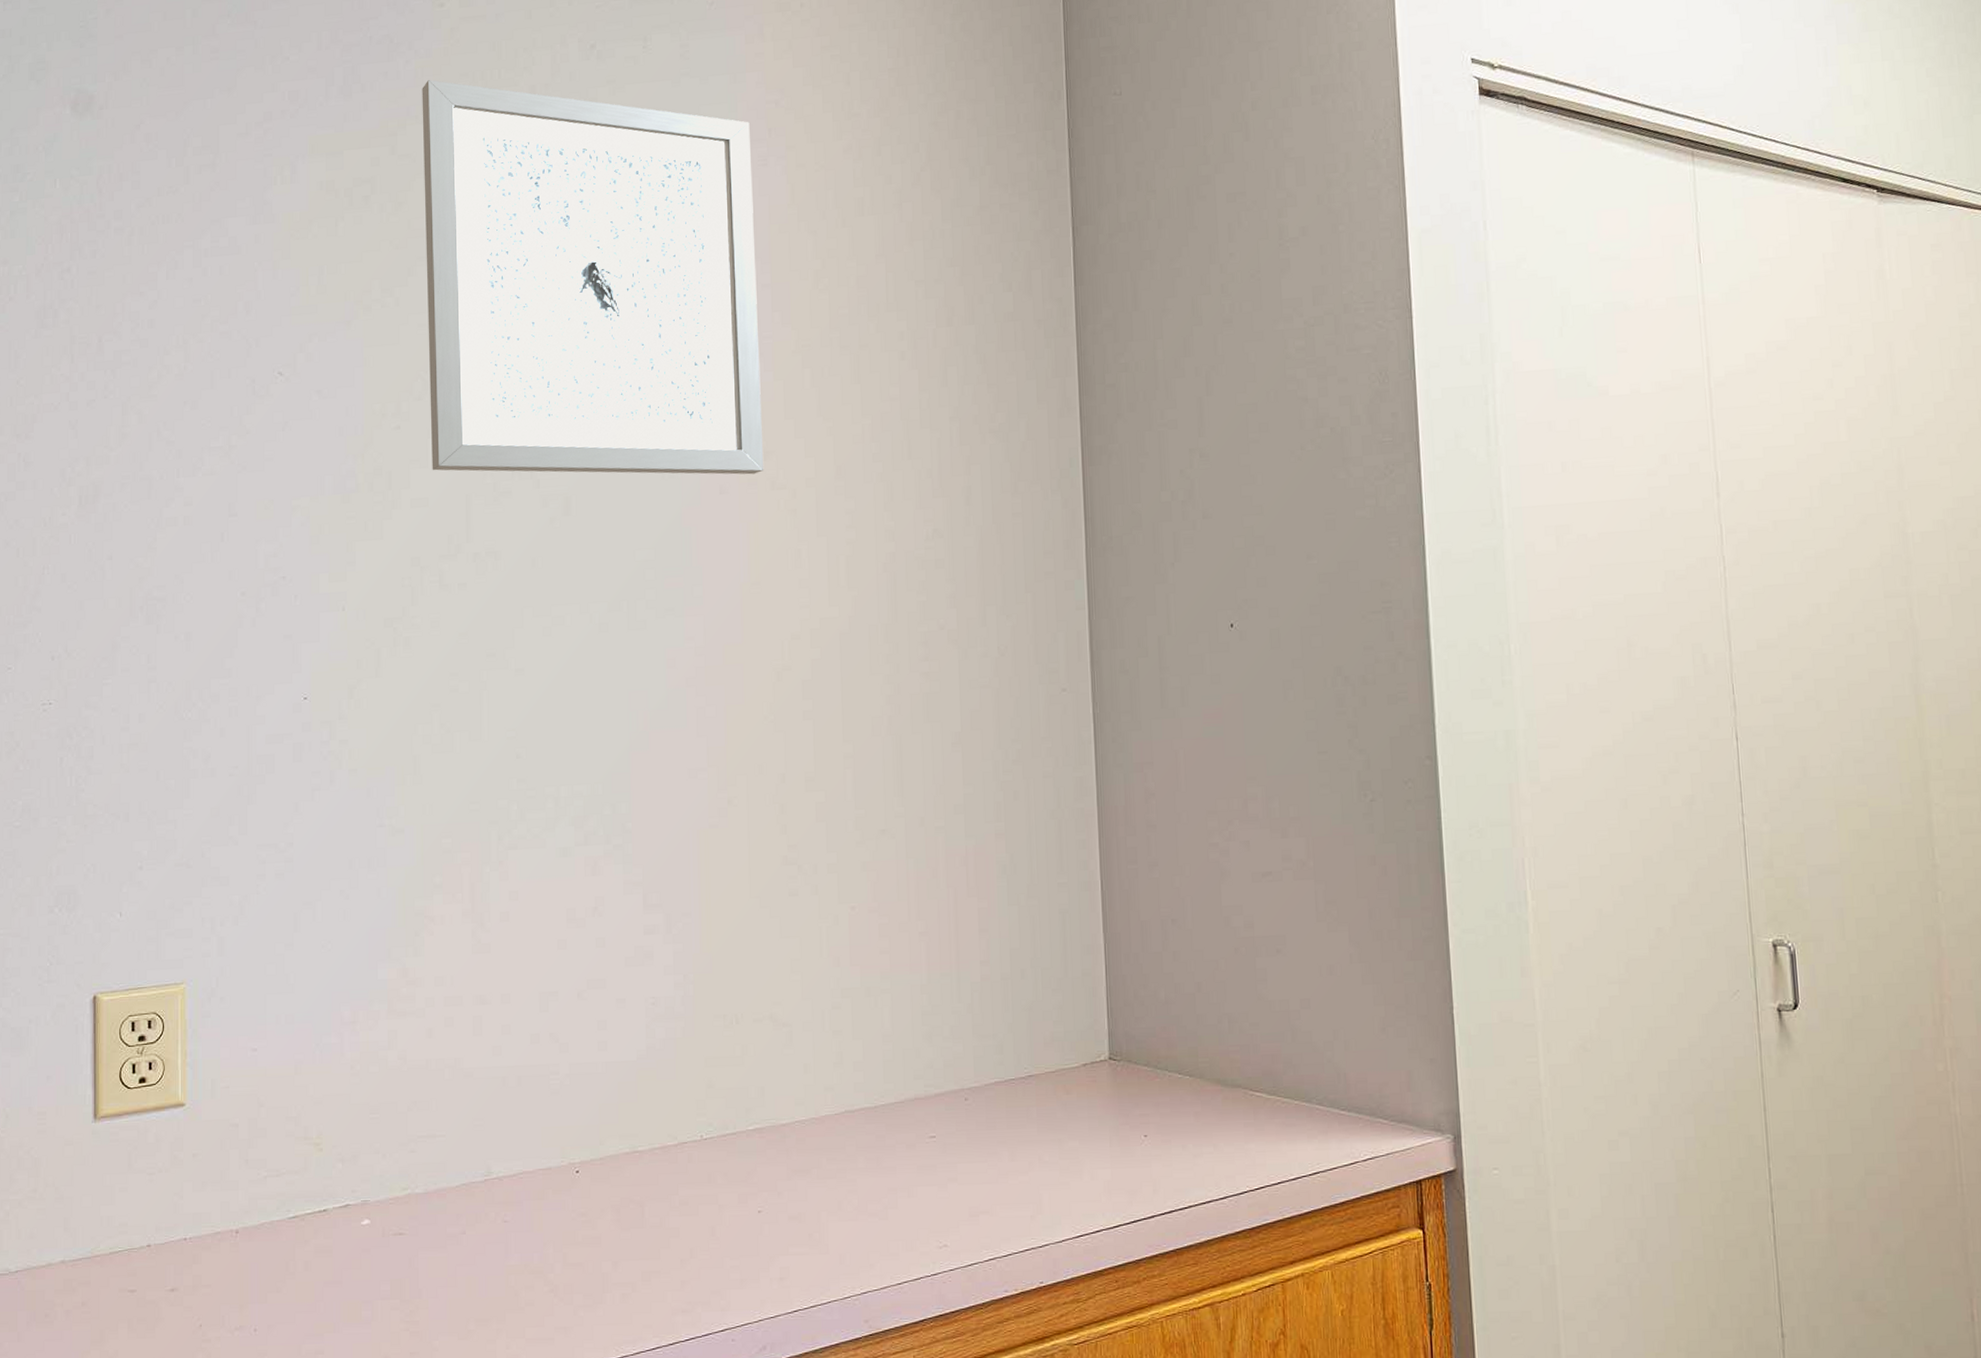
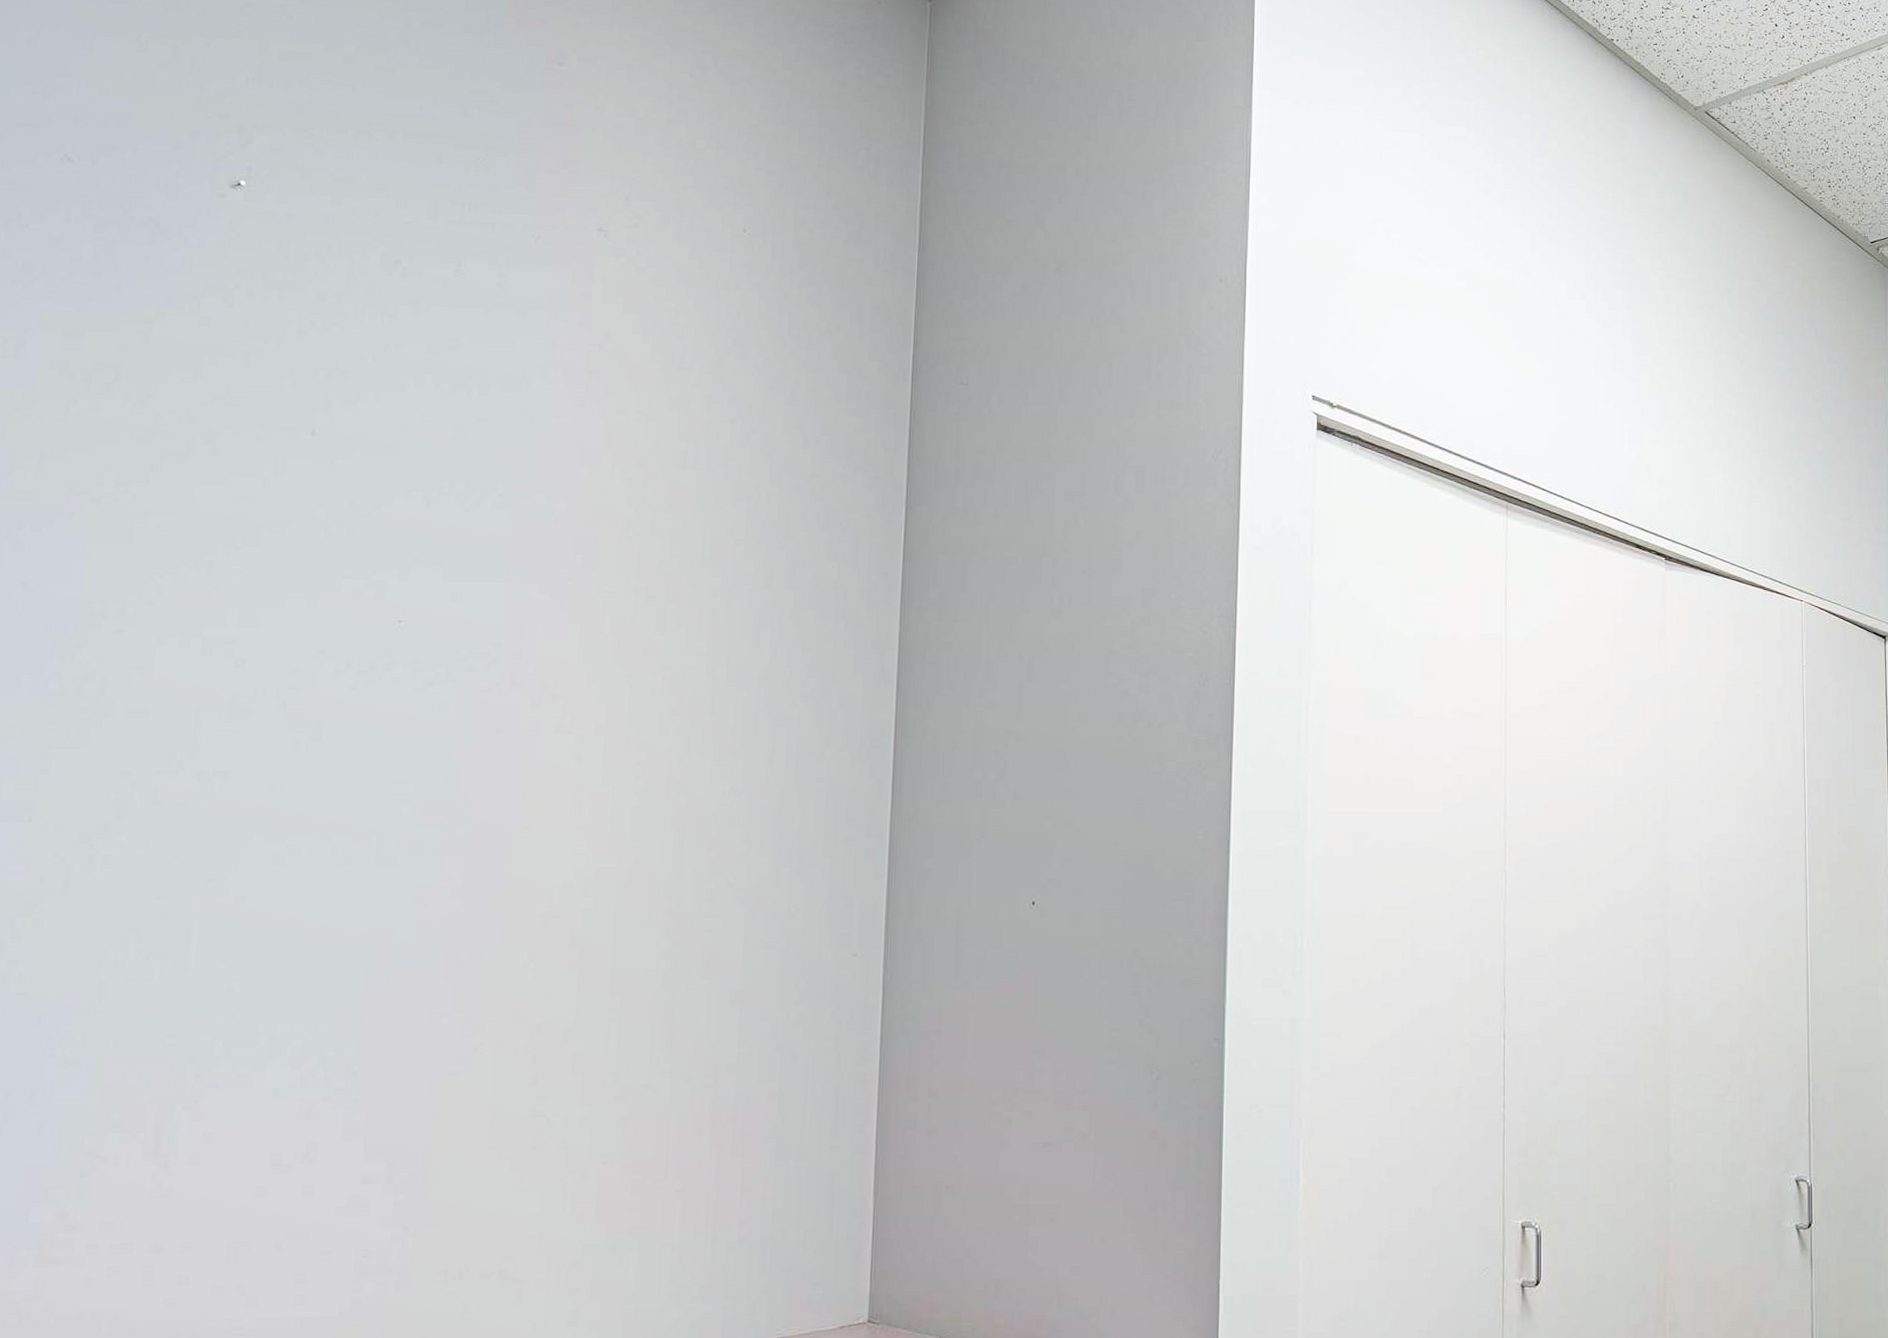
wall art: present [422,80,764,475] -> none [157,271,569,716]

